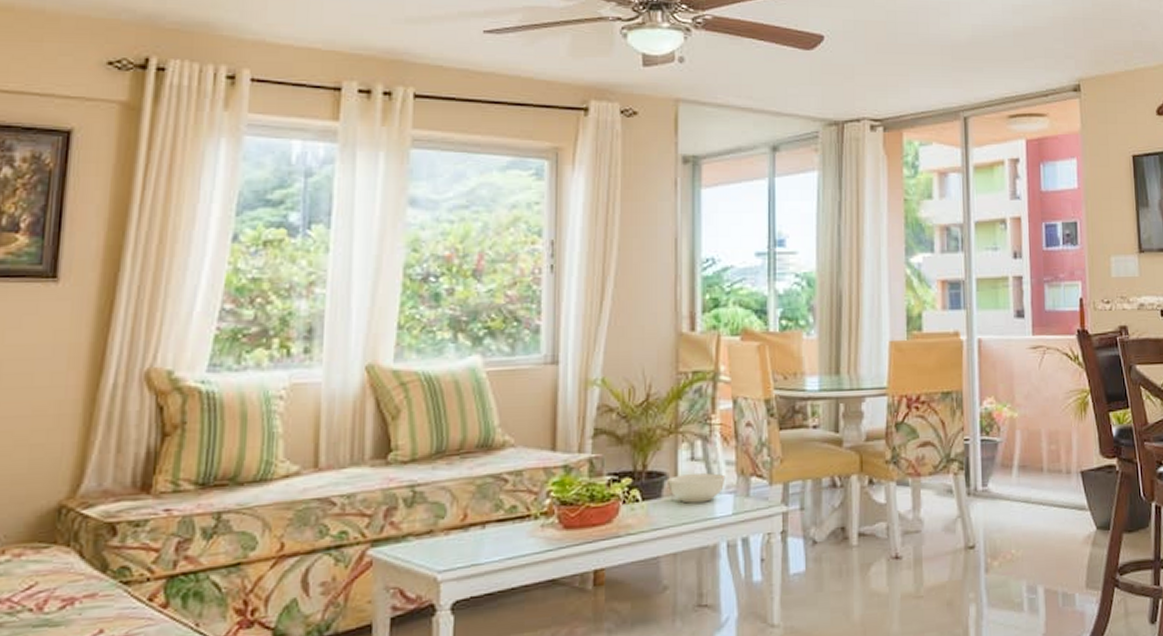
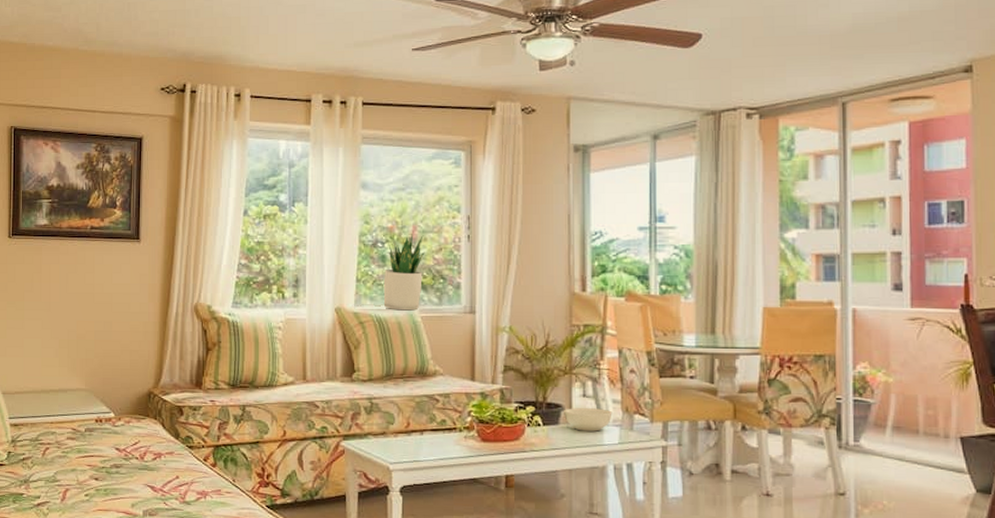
planter: none [435,264,494,365] -> present [383,234,425,311]

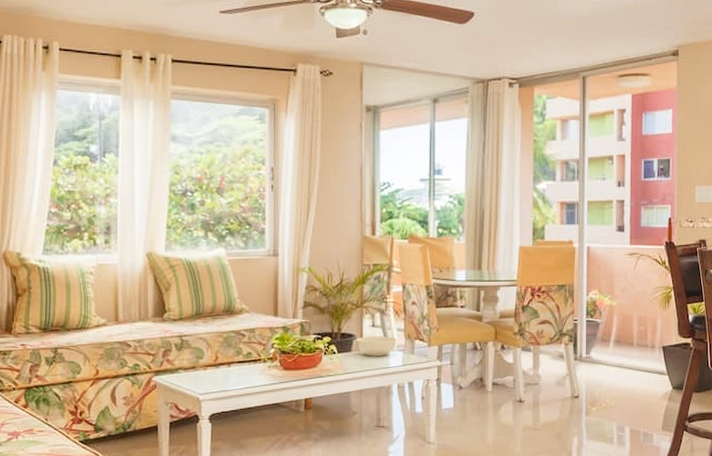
planter: present [383,234,425,311] -> none [193,184,232,255]

